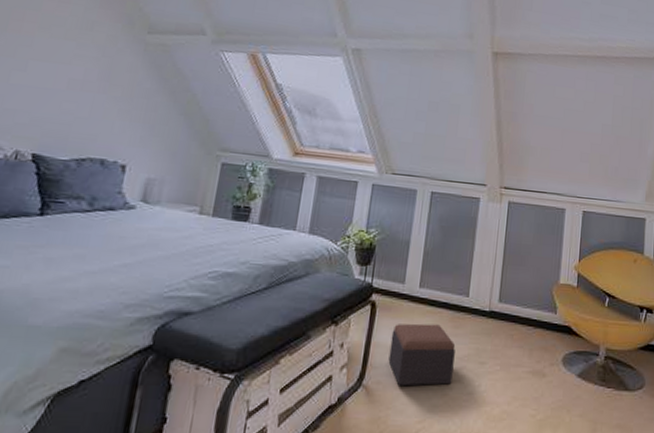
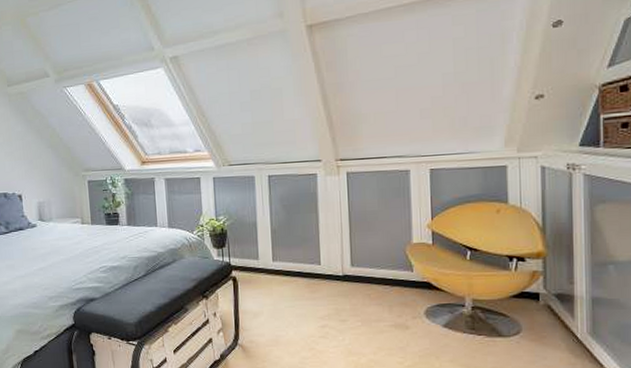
footstool: present [388,323,456,386] -> none [255,291,317,344]

